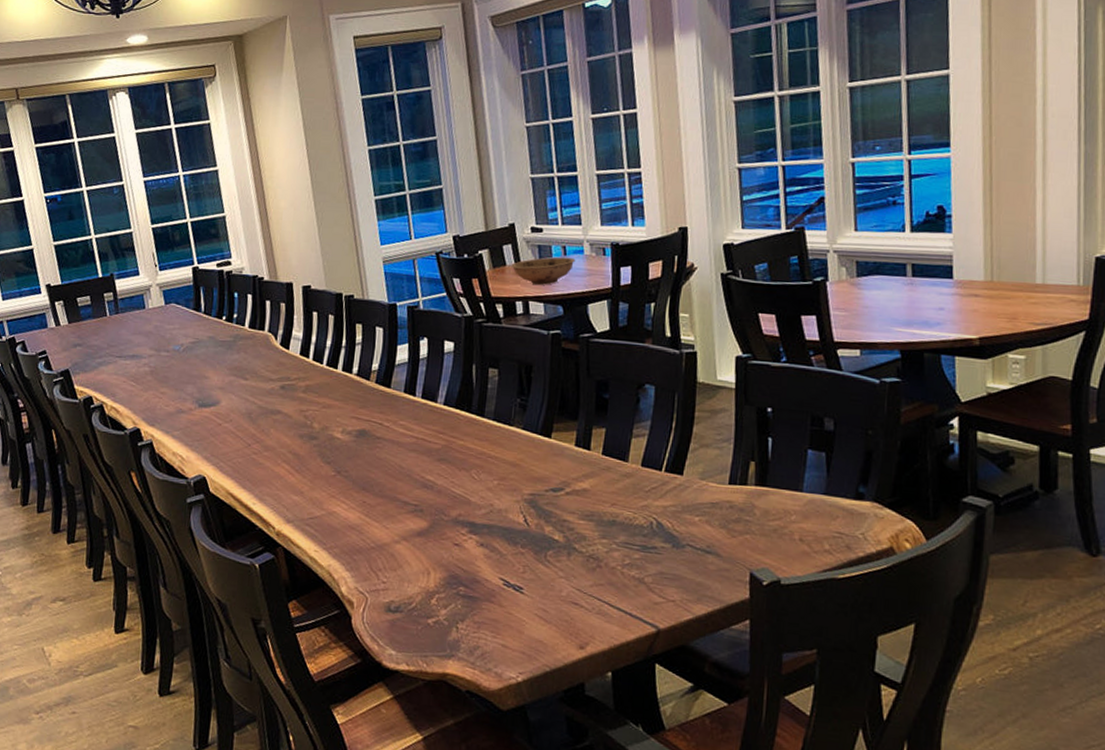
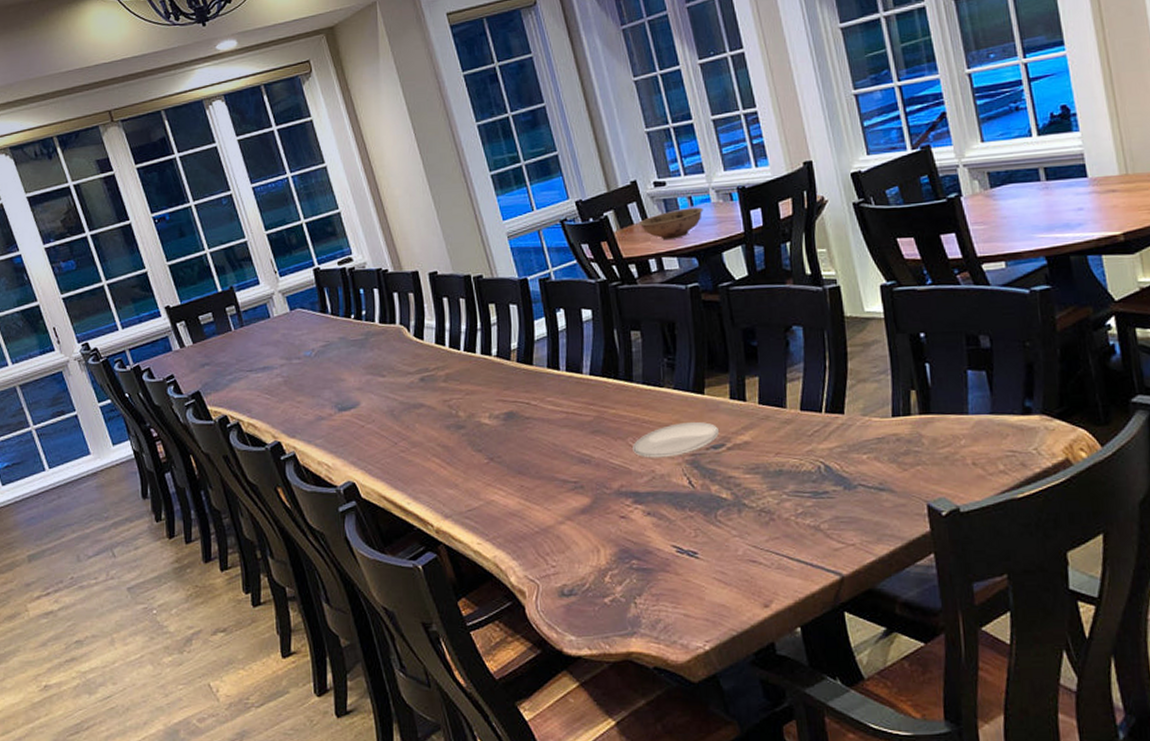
plate: none [475,462,561,495] -> present [633,422,720,460]

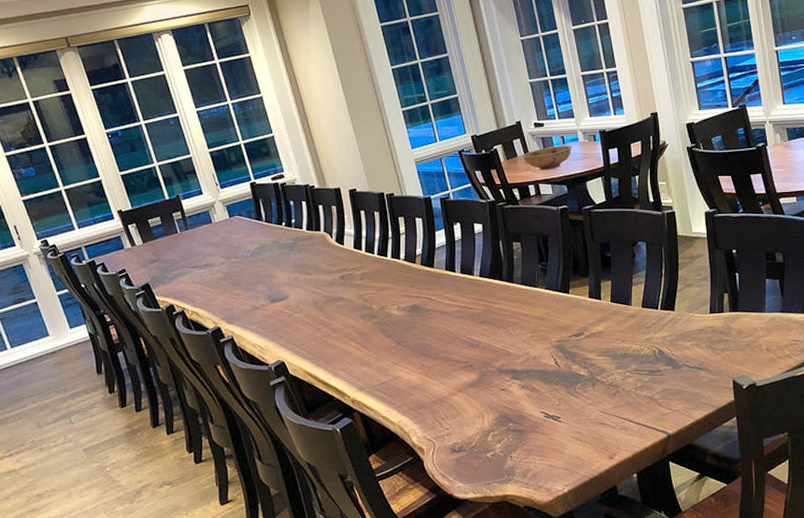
plate: present [633,422,720,460] -> none [512,315,580,345]

